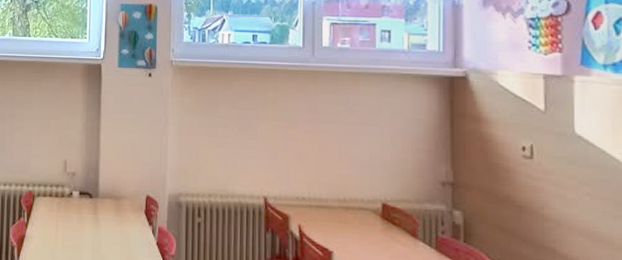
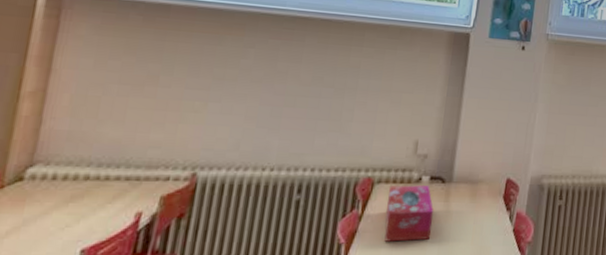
tissue box: none [46,199,86,248] -> present [384,185,434,242]

